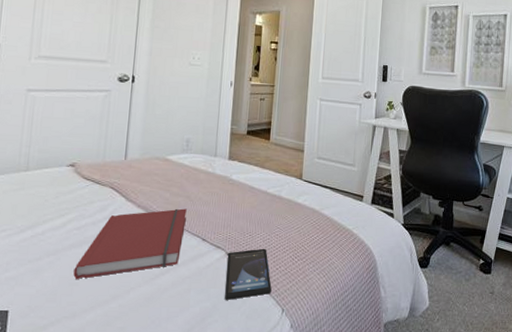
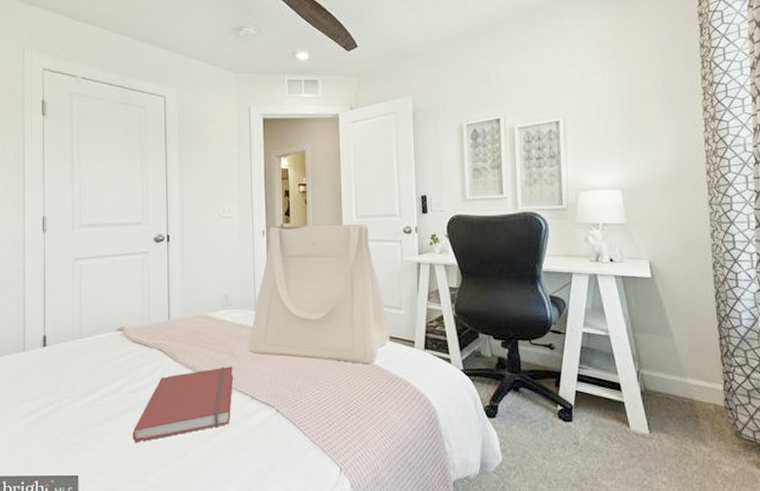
tote bag: none [204,78,342,214] -> present [248,223,390,364]
smartphone: present [225,248,272,300] -> none [277,403,327,460]

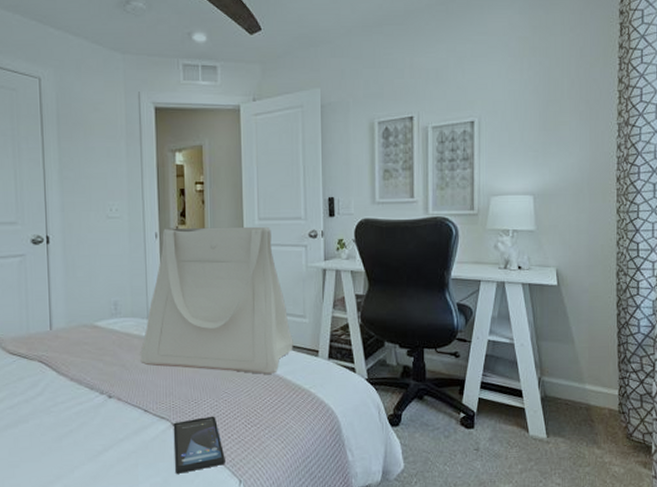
book: present [132,366,233,444] -> none [12,378,124,462]
smartphone: none [277,403,327,460] -> present [173,416,225,474]

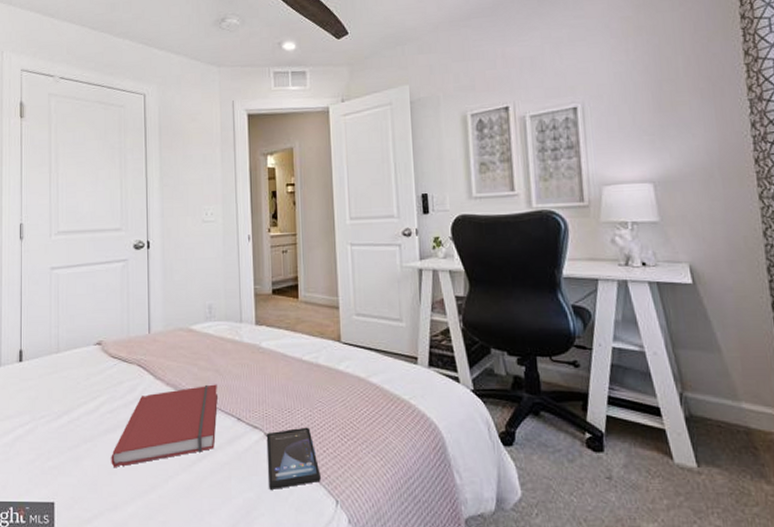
book: none [12,378,124,462] -> present [111,384,218,468]
tote bag: present [140,226,293,374] -> none [233,225,390,382]

